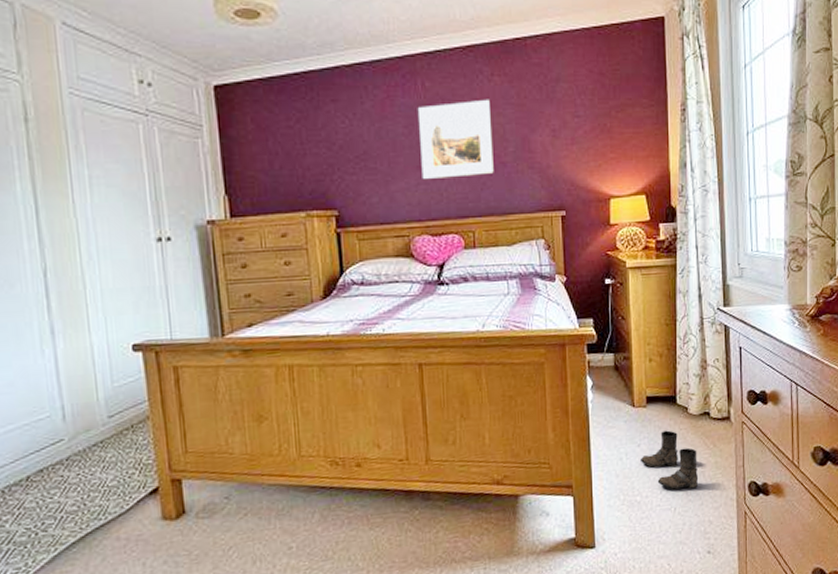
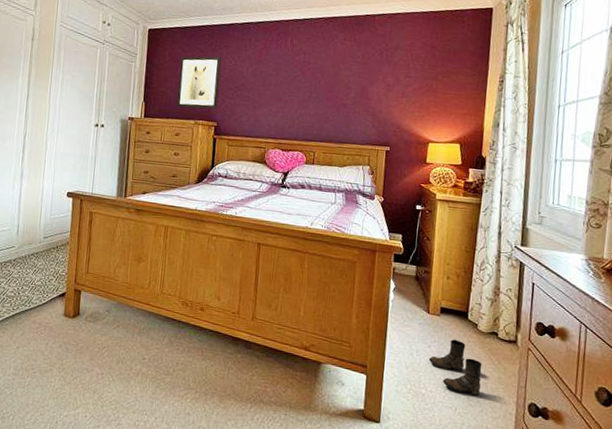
wall art: none [270,117,335,197] -> present [177,56,221,109]
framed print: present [417,99,494,179] -> none [281,56,341,112]

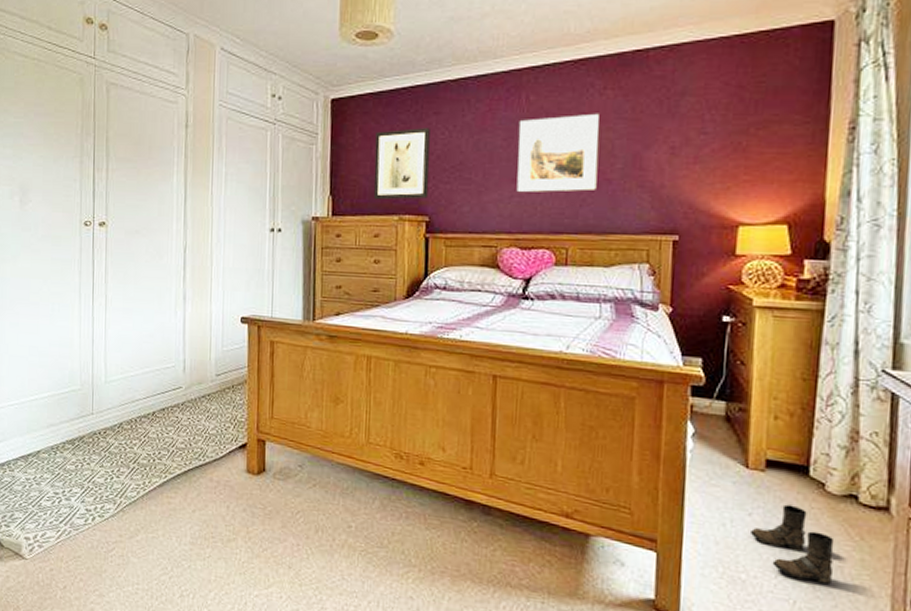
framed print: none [281,56,341,112] -> present [516,113,599,192]

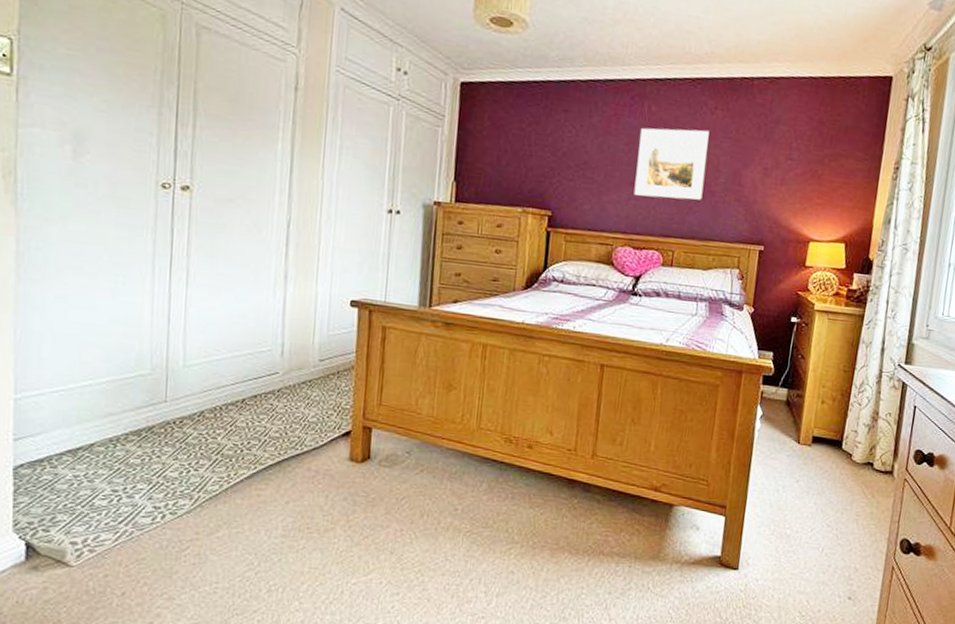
wall art: present [373,128,430,200] -> none [499,121,558,194]
boots: present [749,504,835,585] -> none [796,472,855,534]

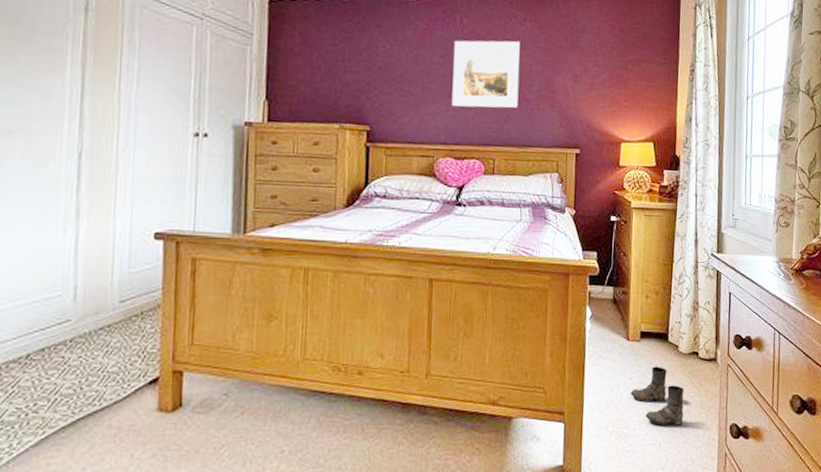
boots: none [796,472,855,534] -> present [630,366,684,426]

